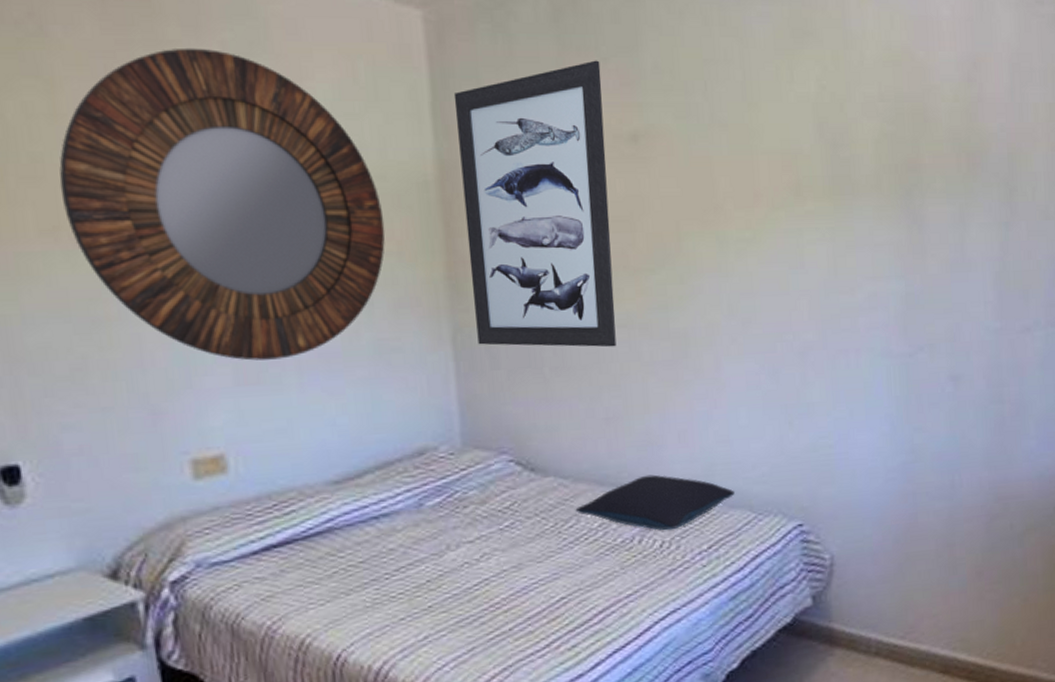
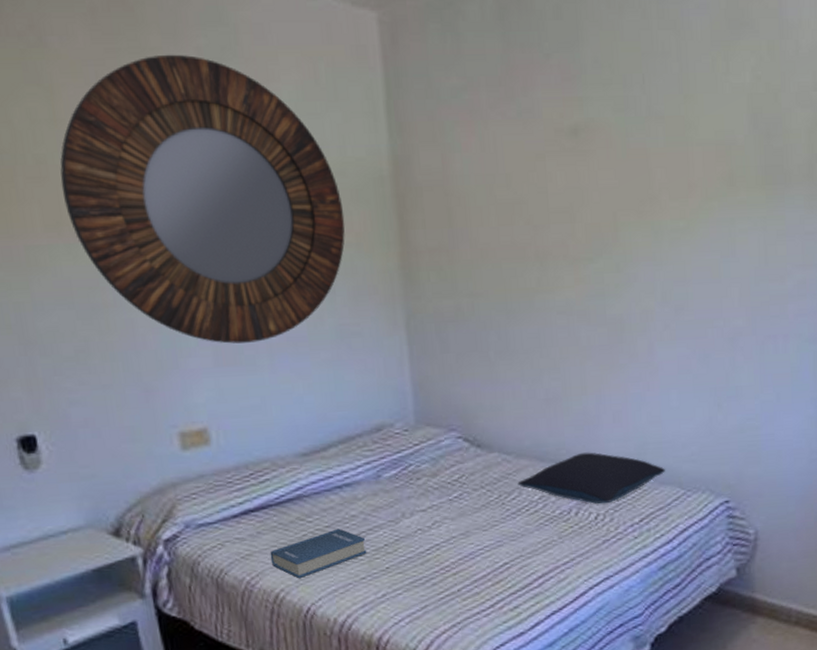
book: none [294,564,407,622] -> present [270,528,367,579]
wall art: present [453,60,617,348] -> none [406,56,556,333]

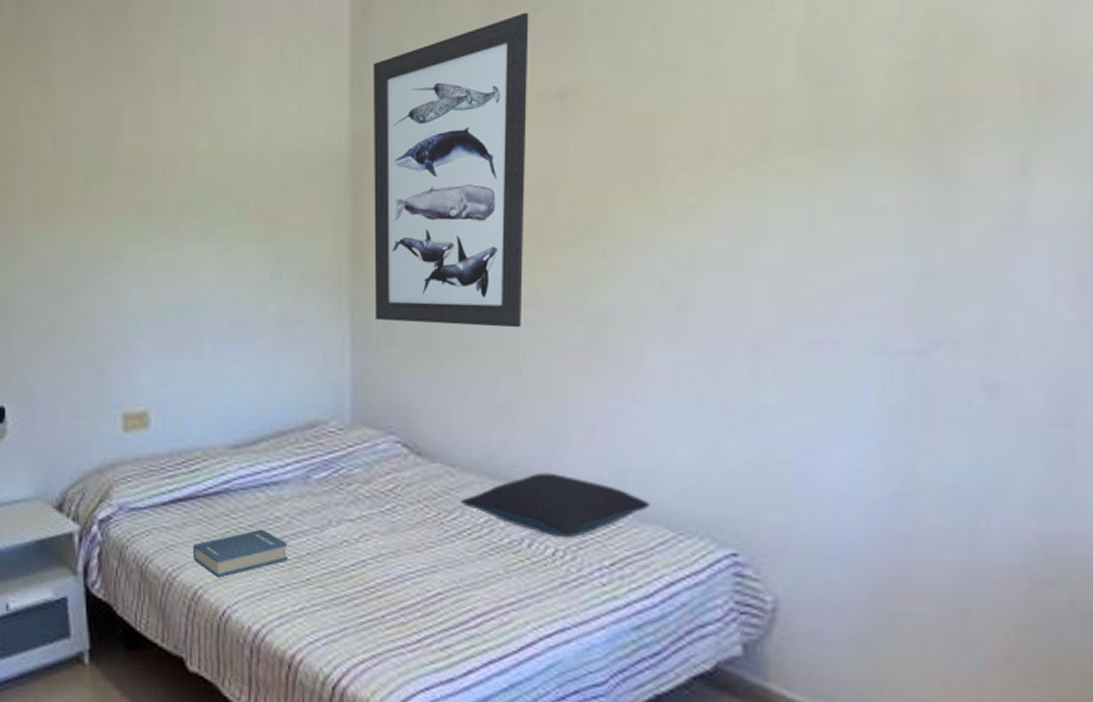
home mirror: present [60,54,345,344] -> none [49,45,298,328]
wall art: none [406,56,556,333] -> present [372,12,529,328]

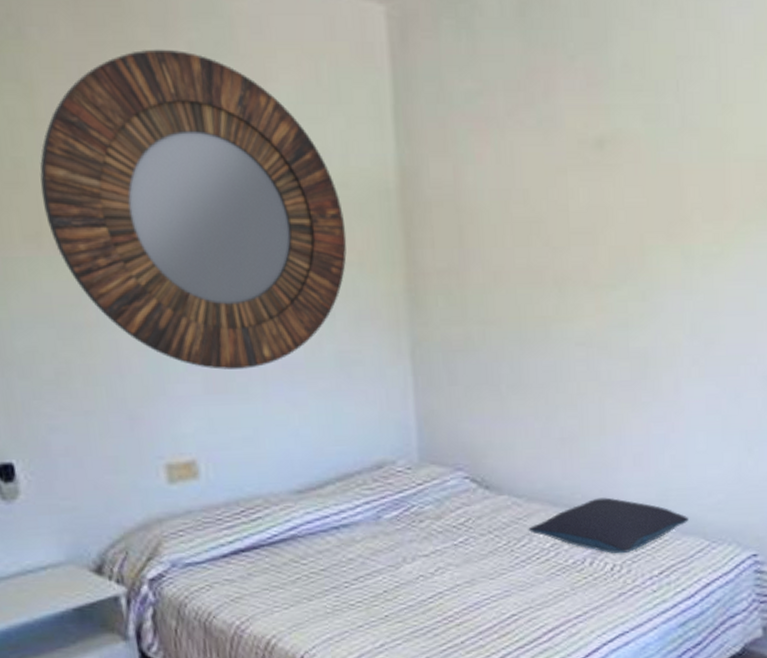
home mirror: none [49,45,298,328] -> present [40,49,347,370]
book: present [193,529,288,578] -> none [261,572,365,625]
wall art: present [372,12,529,328] -> none [416,58,574,366]

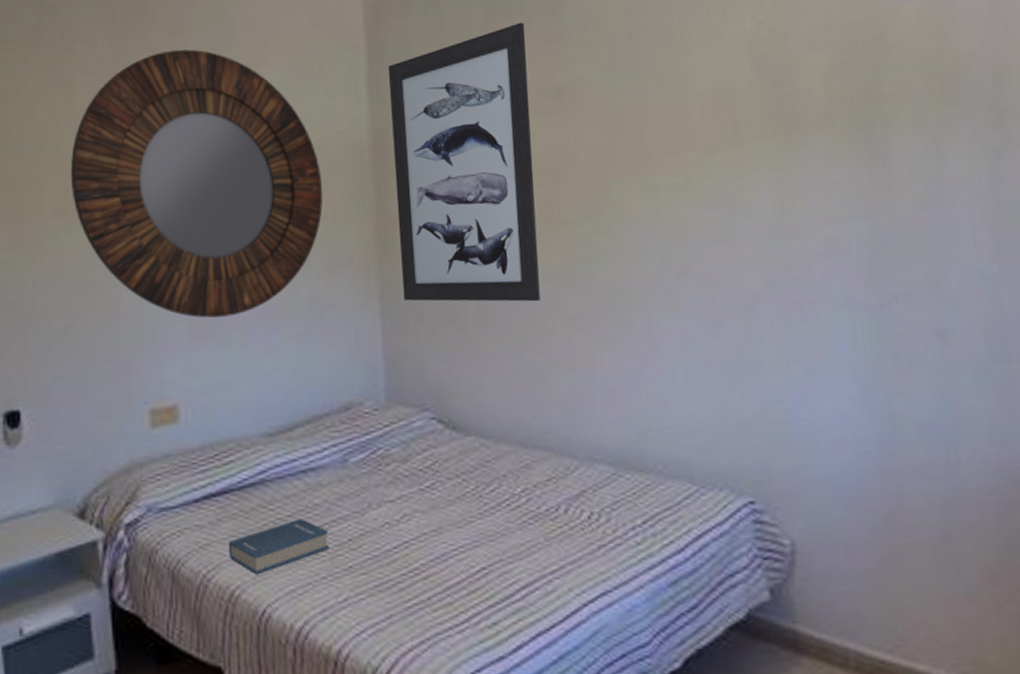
book: none [261,572,365,625] -> present [228,518,329,575]
wall art: none [416,58,574,366] -> present [388,22,541,302]
pillow: present [528,497,689,554] -> none [497,437,672,501]

